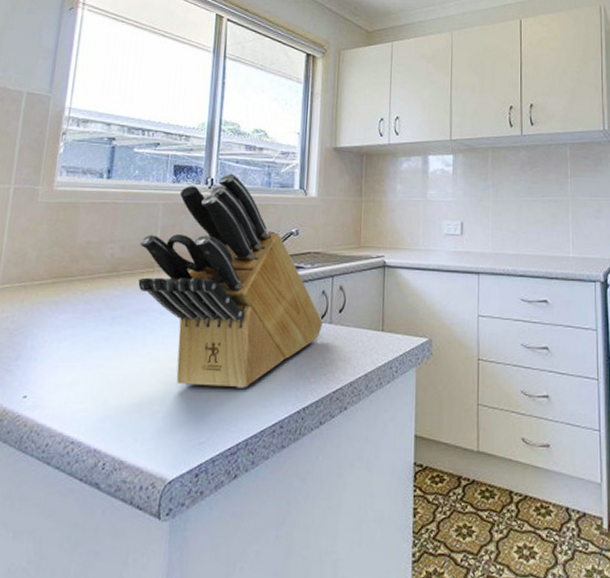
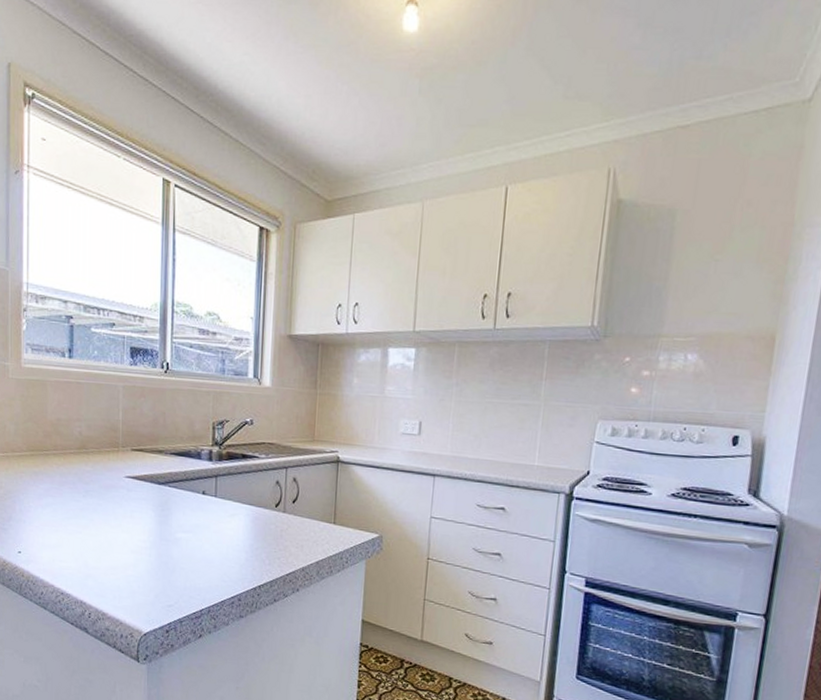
knife block: present [138,173,323,388] -> none [104,358,277,563]

